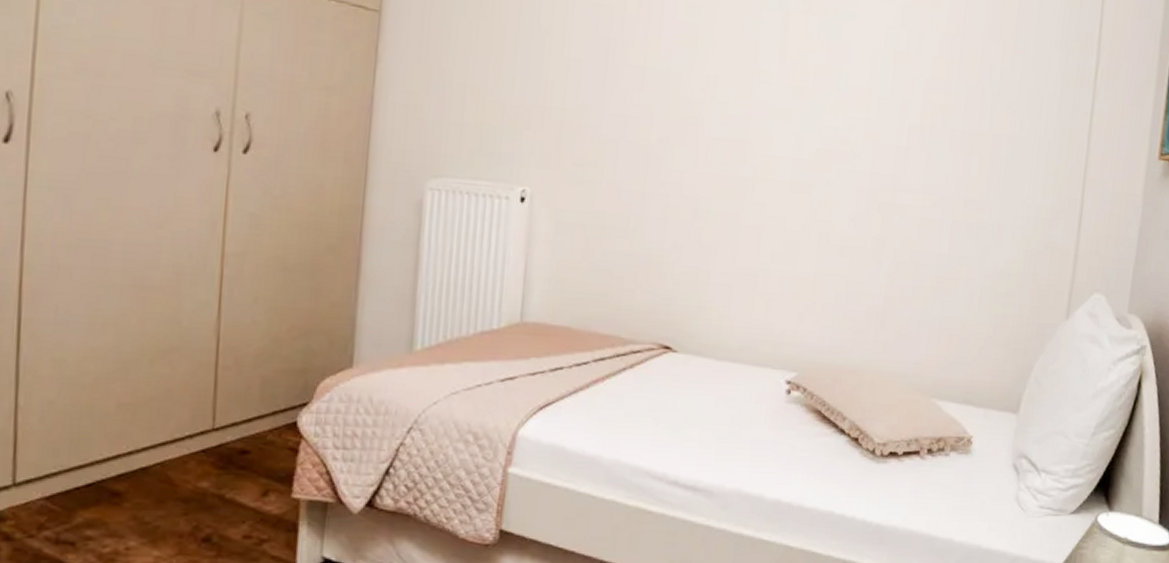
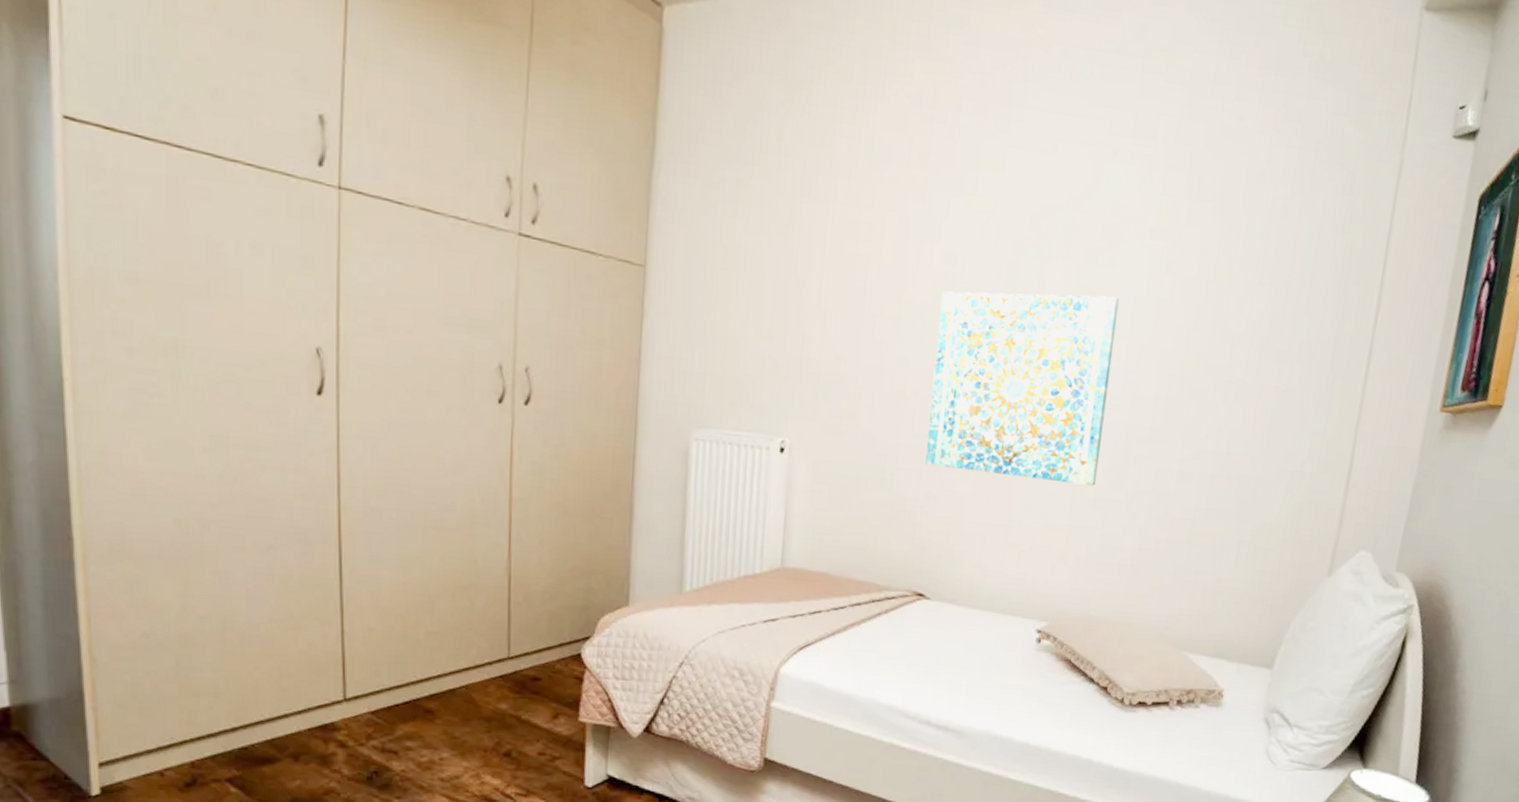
wall art: none [671,41,859,233] -> present [925,291,1119,486]

